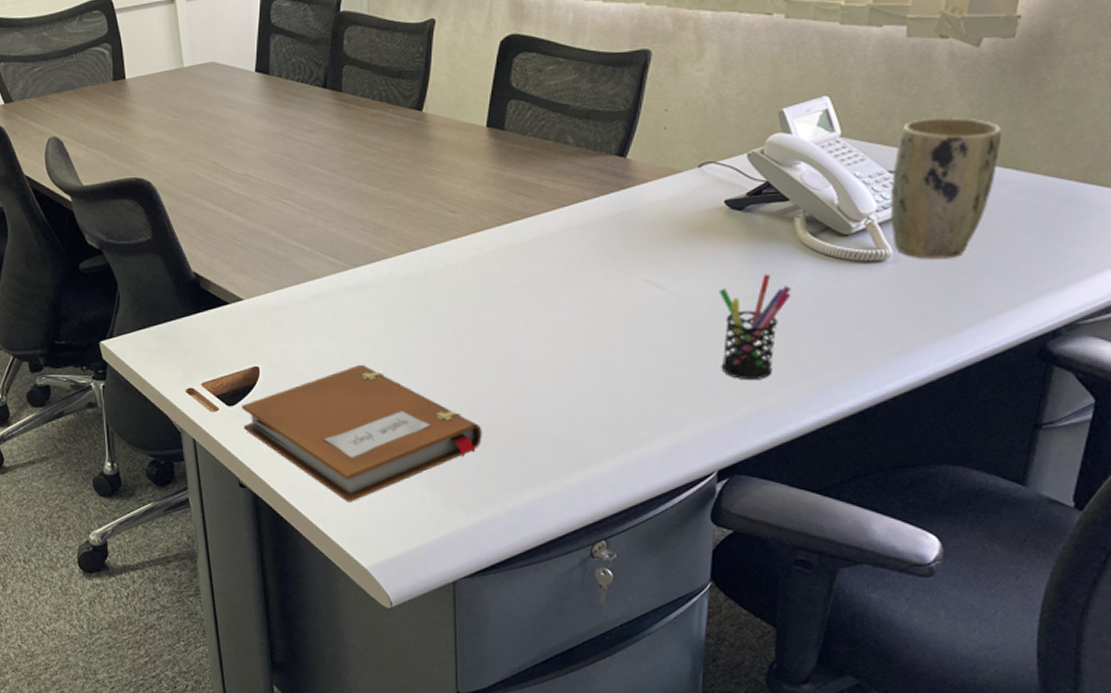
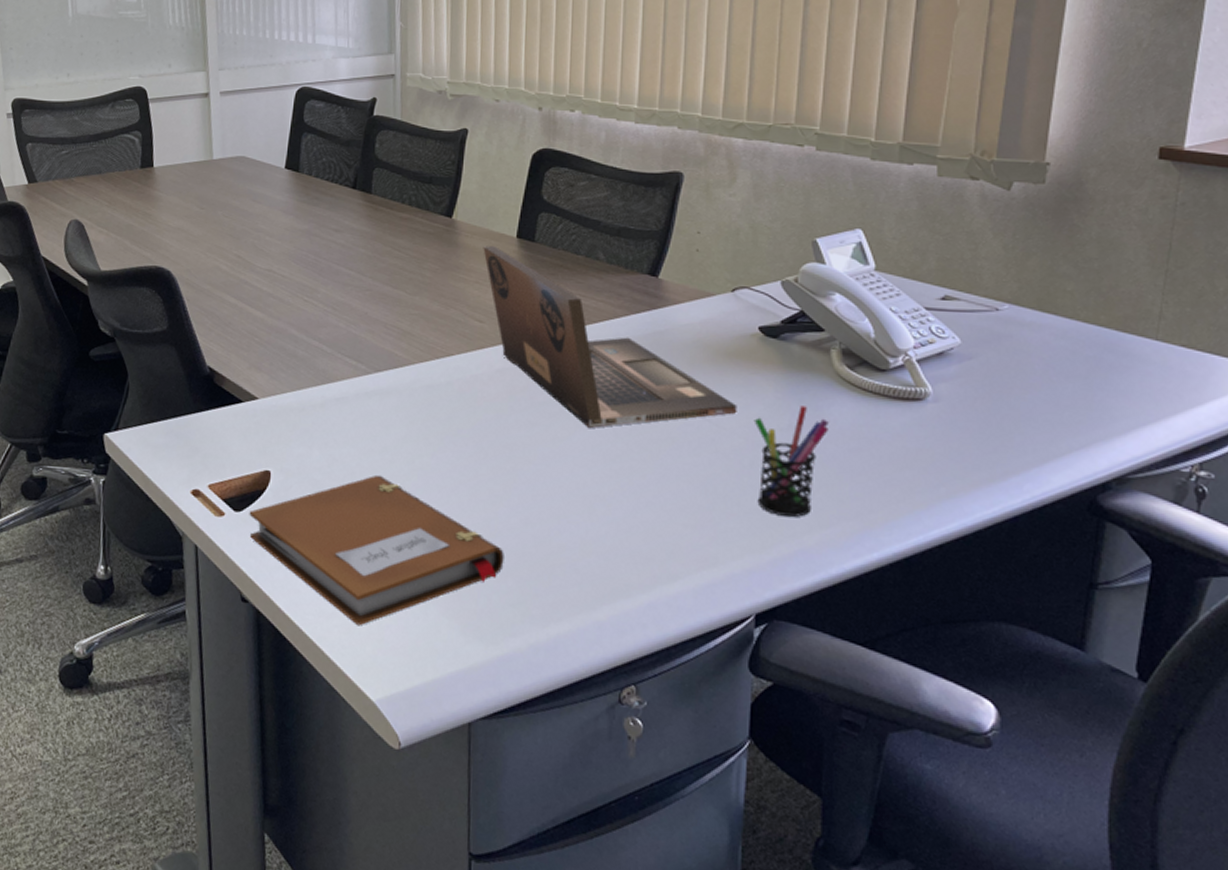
laptop: none [454,137,703,308] -> present [483,246,737,428]
plant pot: present [890,117,1002,259] -> none [927,256,1038,401]

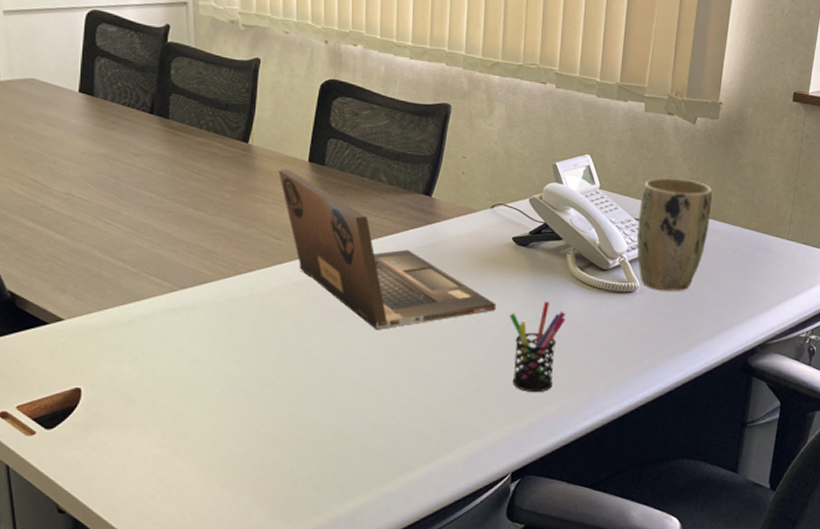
notebook: present [249,474,504,626] -> none [61,384,306,522]
plant pot: none [927,256,1038,401] -> present [637,177,713,291]

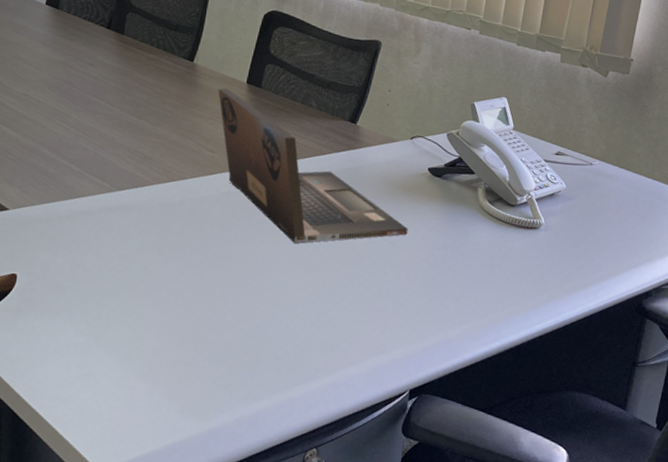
pen holder: present [509,301,565,392] -> none [417,230,472,315]
plant pot: present [637,177,713,291] -> none [544,123,619,231]

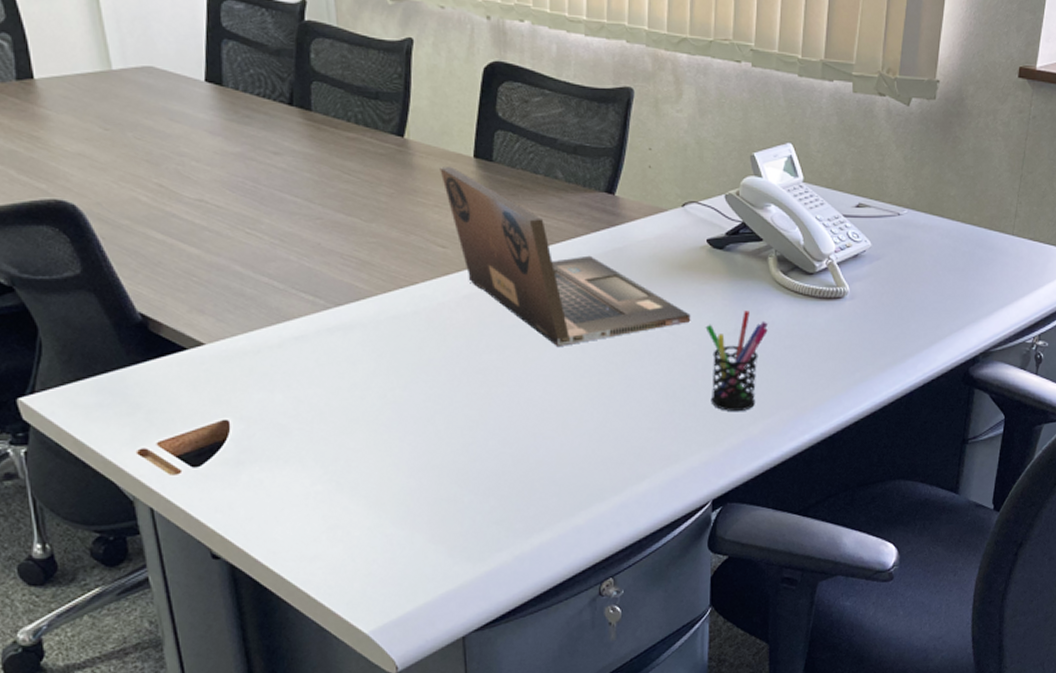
pen holder: none [417,230,472,315] -> present [705,310,768,411]

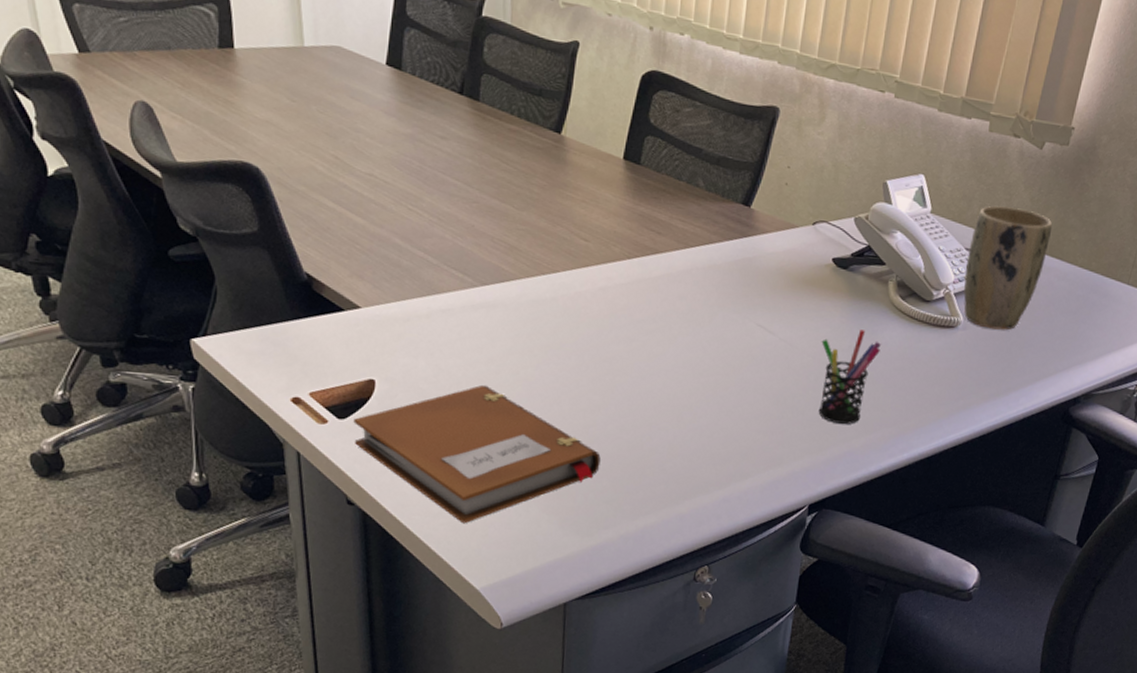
notebook: none [209,412,485,565] -> present [353,384,601,524]
laptop: present [440,167,691,346] -> none [590,165,809,345]
plant pot: none [845,167,930,295] -> present [963,205,1053,330]

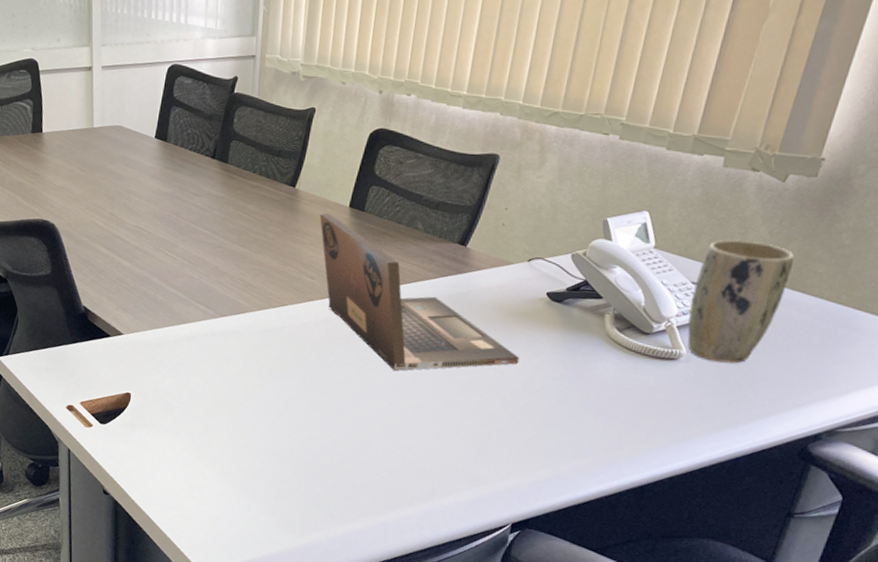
notebook: present [353,384,601,524] -> none [112,400,315,517]
laptop: none [590,165,809,345] -> present [319,213,520,371]
pen holder: present [818,329,881,424] -> none [525,360,594,450]

